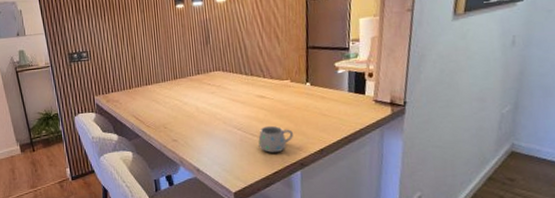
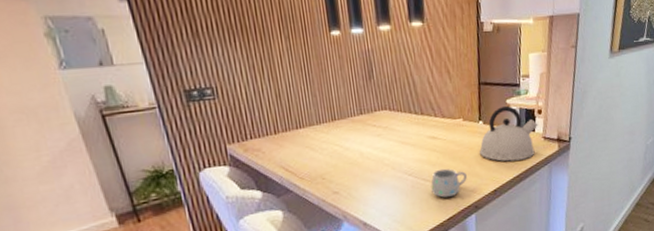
kettle: none [305,68,369,123] -> present [479,105,538,162]

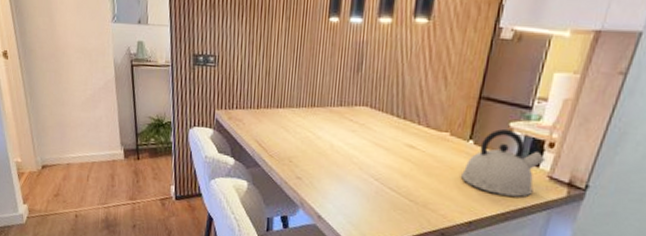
mug: present [431,168,467,198] -> none [395,181,440,215]

